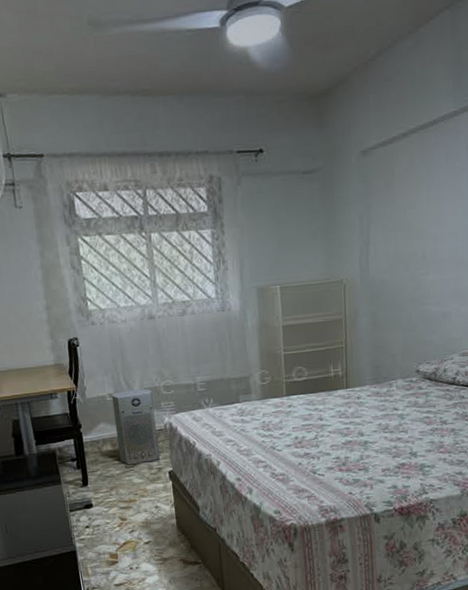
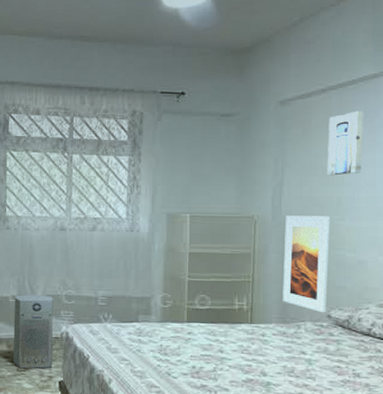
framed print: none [373,271,416,369] -> present [283,215,331,313]
wall art: none [411,154,445,229] -> present [327,110,364,176]

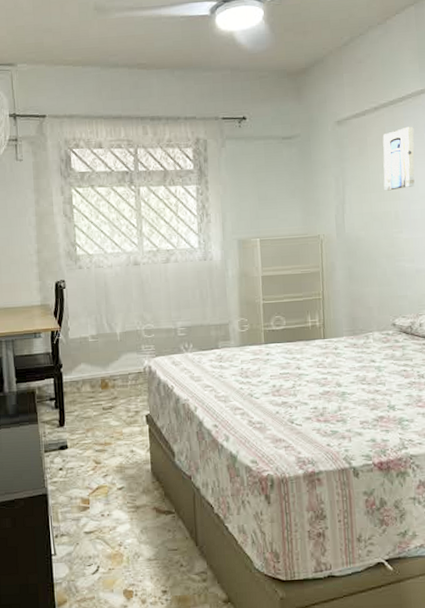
air purifier: present [12,294,53,369] -> none [93,331,138,407]
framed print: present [283,215,331,313] -> none [349,230,392,322]

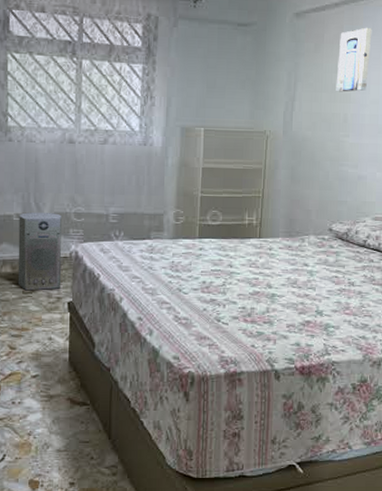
air purifier: none [93,331,138,407] -> present [17,211,62,291]

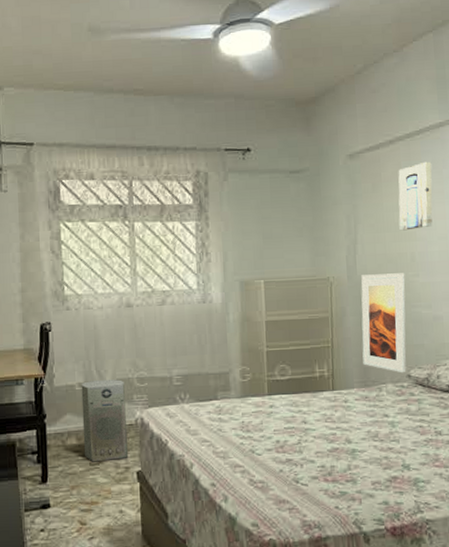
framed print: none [290,131,337,227] -> present [361,273,407,373]

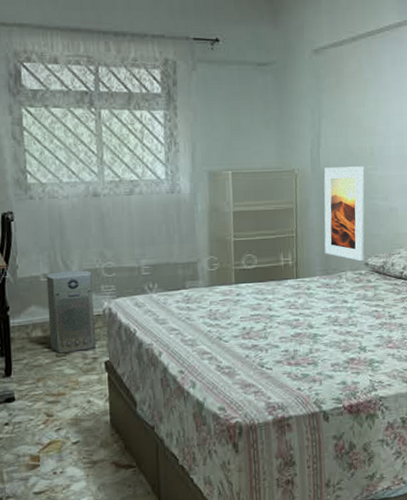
wall art: present [398,161,433,231] -> none [359,59,391,126]

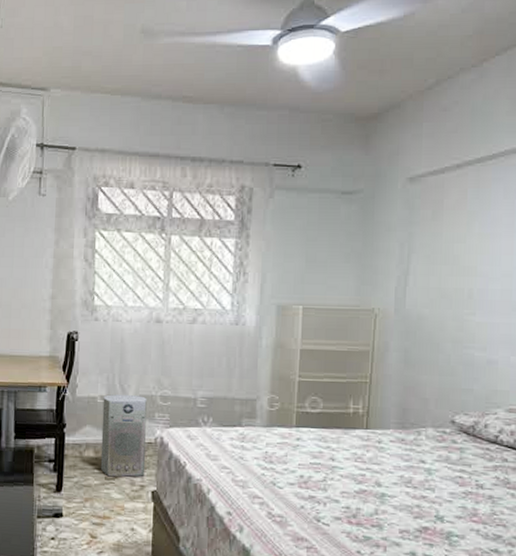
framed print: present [324,166,365,262] -> none [403,309,460,418]

